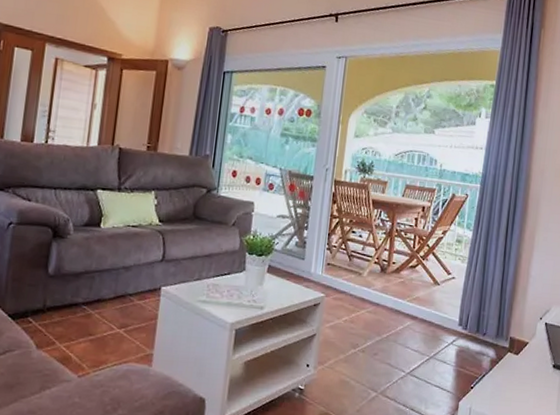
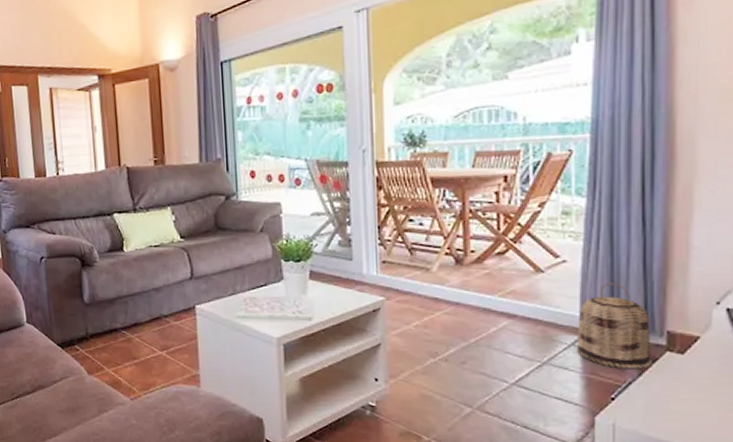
basket: none [454,297,501,366] -> present [577,283,652,370]

